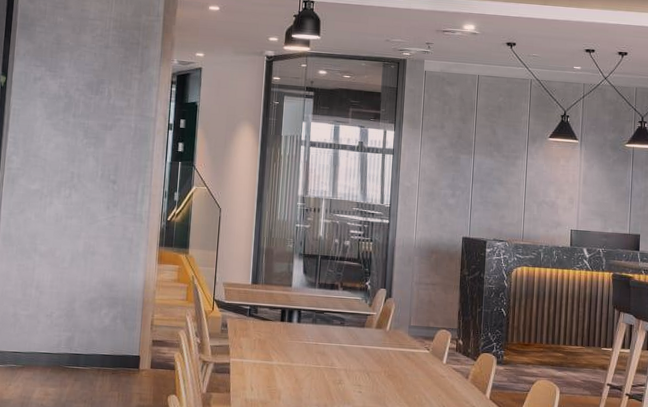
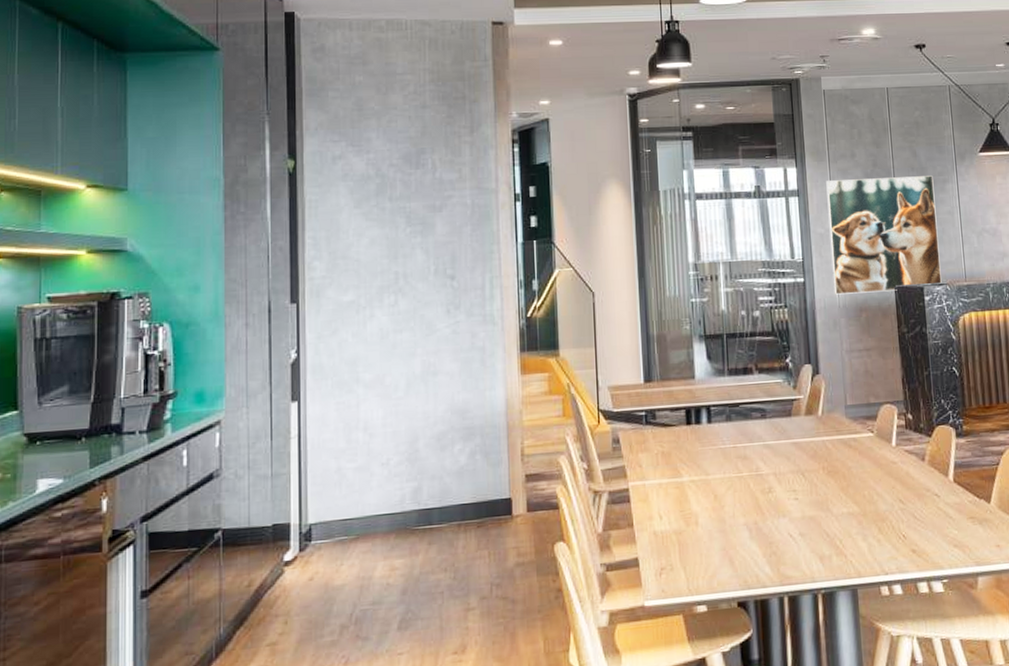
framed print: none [412,145,507,241] -> present [826,175,942,295]

